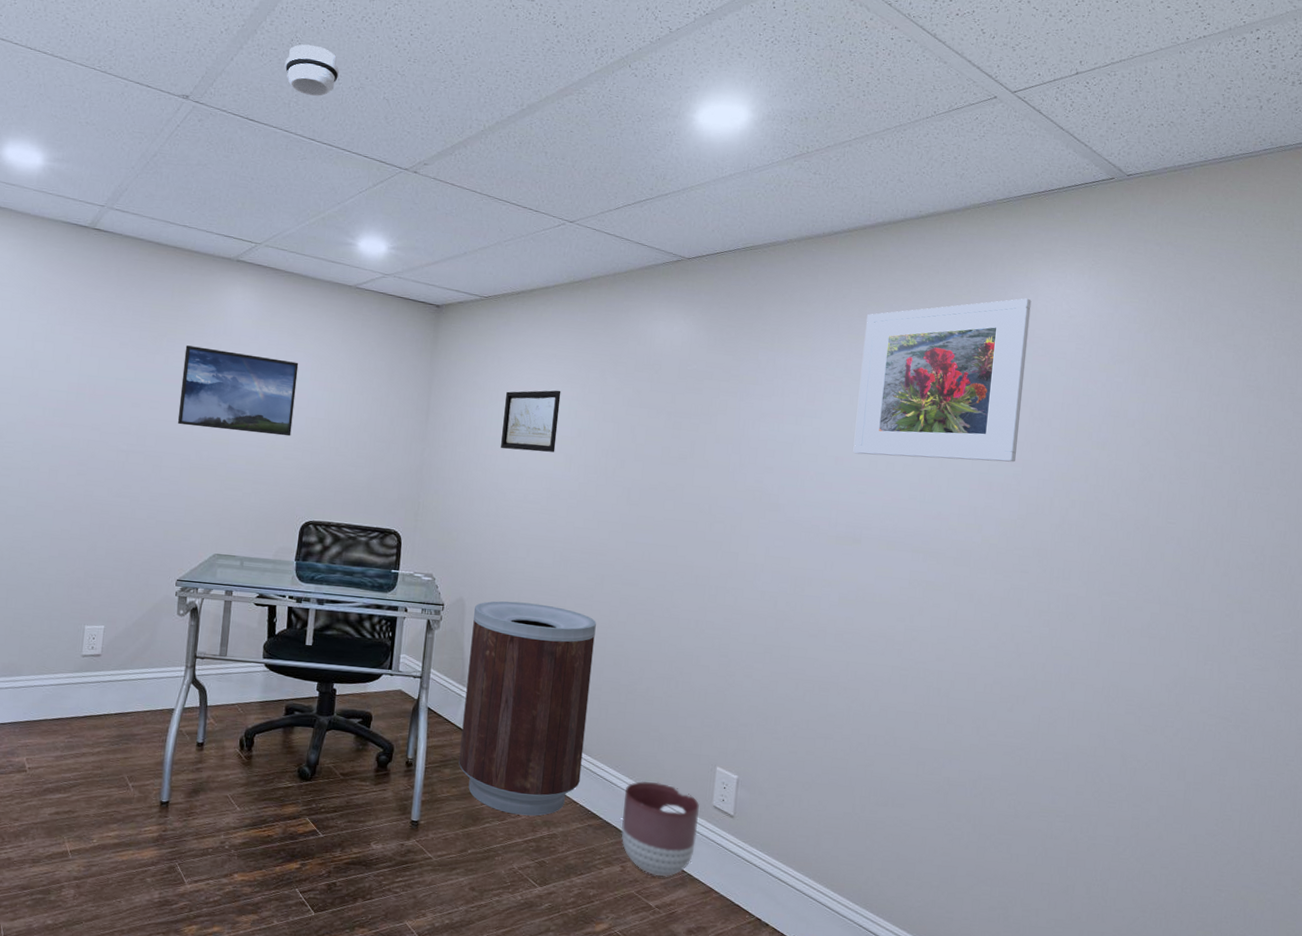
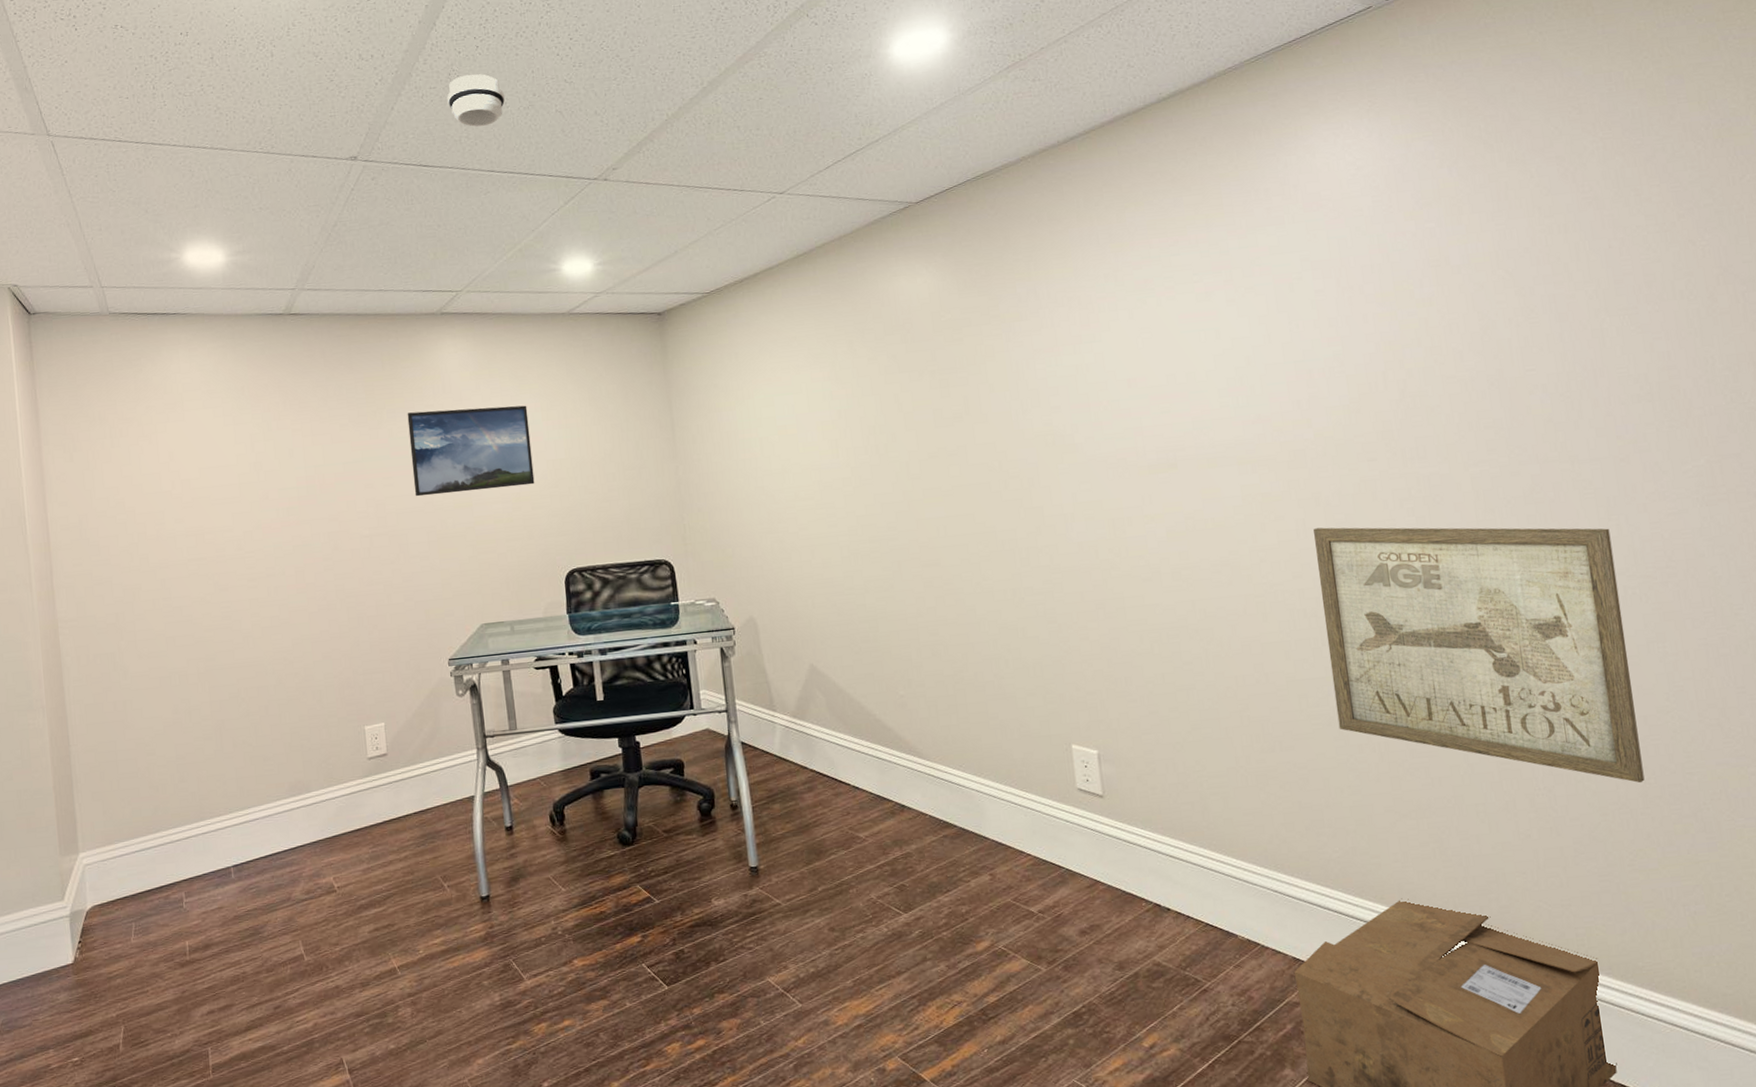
trash can: present [458,601,596,816] -> none [768,605,924,840]
wall art: present [501,390,561,452] -> none [752,373,818,450]
planter: present [621,781,699,876] -> none [975,774,1068,878]
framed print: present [853,298,1032,462] -> none [1127,159,1332,372]
wall art: none [945,621,1203,891] -> present [1313,527,1645,783]

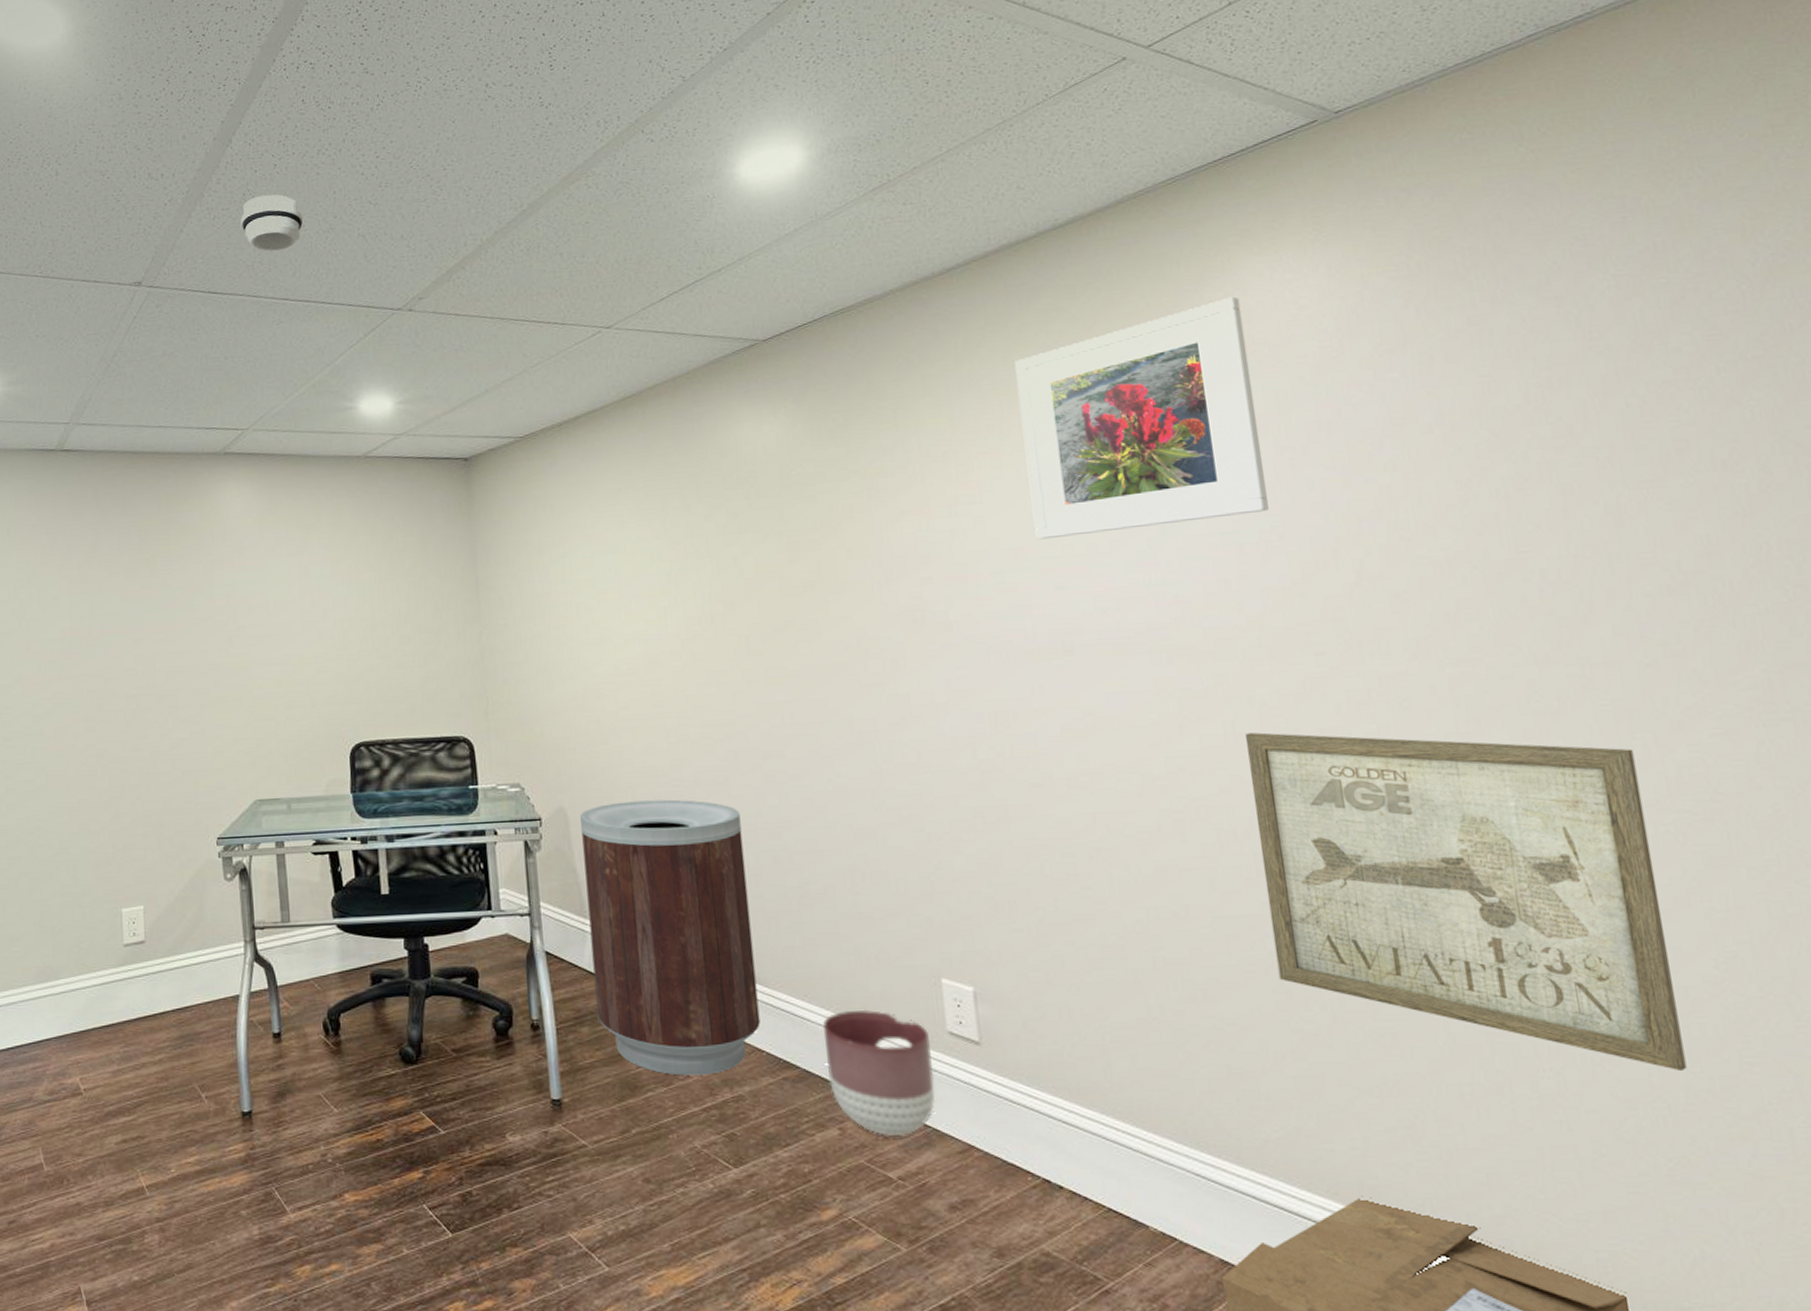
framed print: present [407,405,535,497] -> none [183,557,320,655]
trash can: none [768,605,924,840] -> present [580,799,761,1076]
planter: none [975,774,1068,878] -> present [822,1009,935,1135]
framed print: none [1127,159,1332,372] -> present [1015,297,1269,540]

